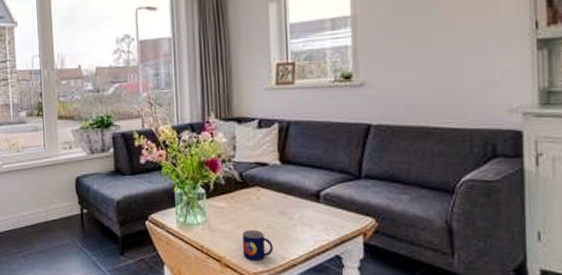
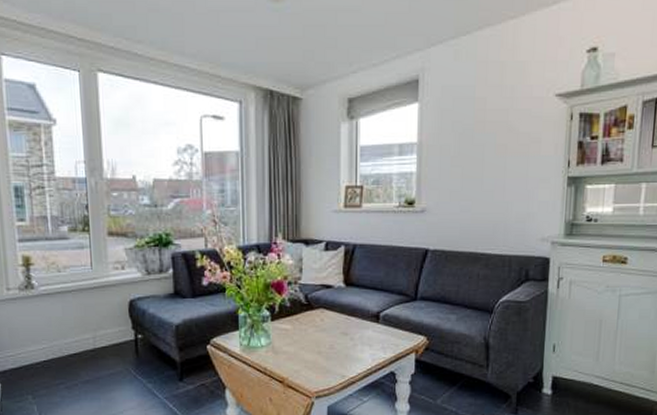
mug: present [241,229,273,260] -> none [305,350,334,380]

